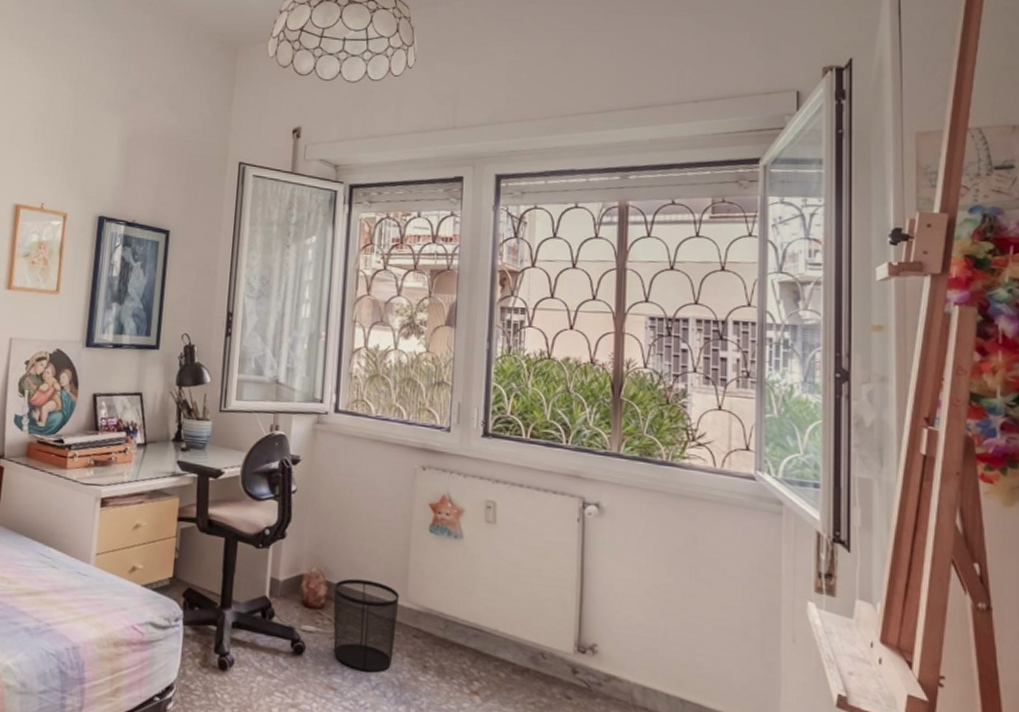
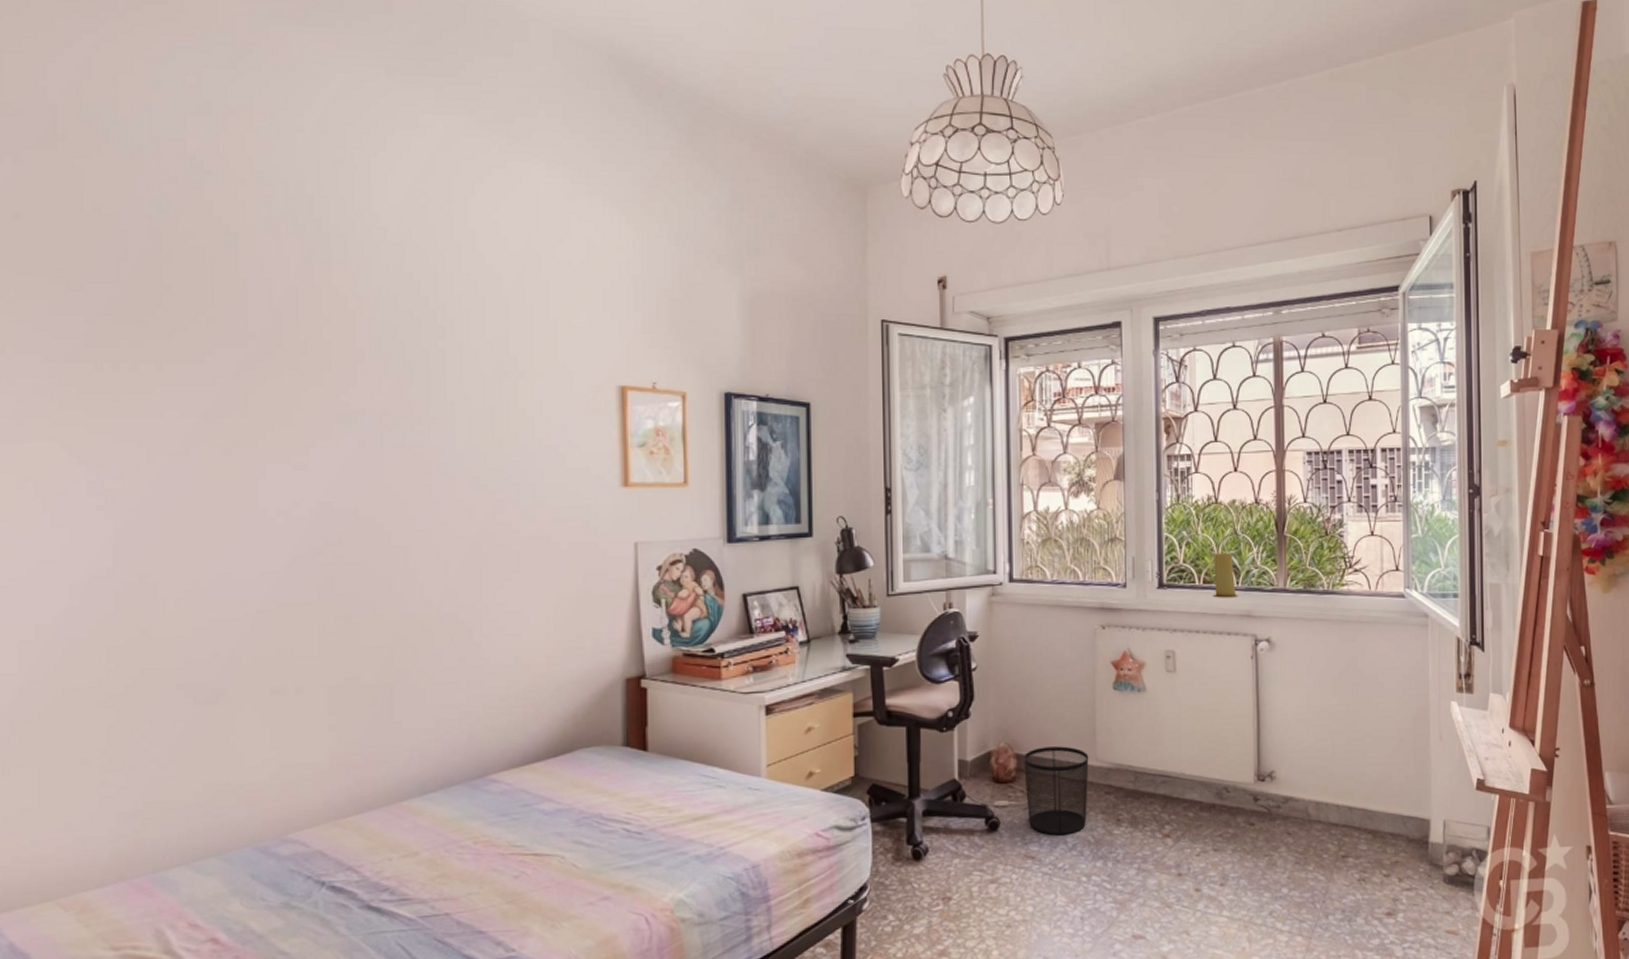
candle: none [539,408,567,457] -> present [1212,552,1238,598]

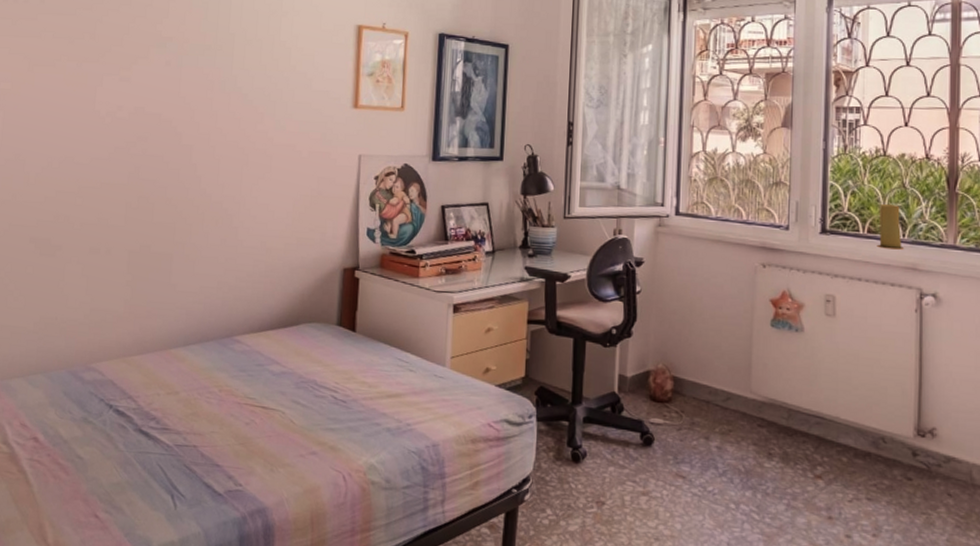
waste bin: present [1024,746,1089,836] -> none [680,373,744,461]

